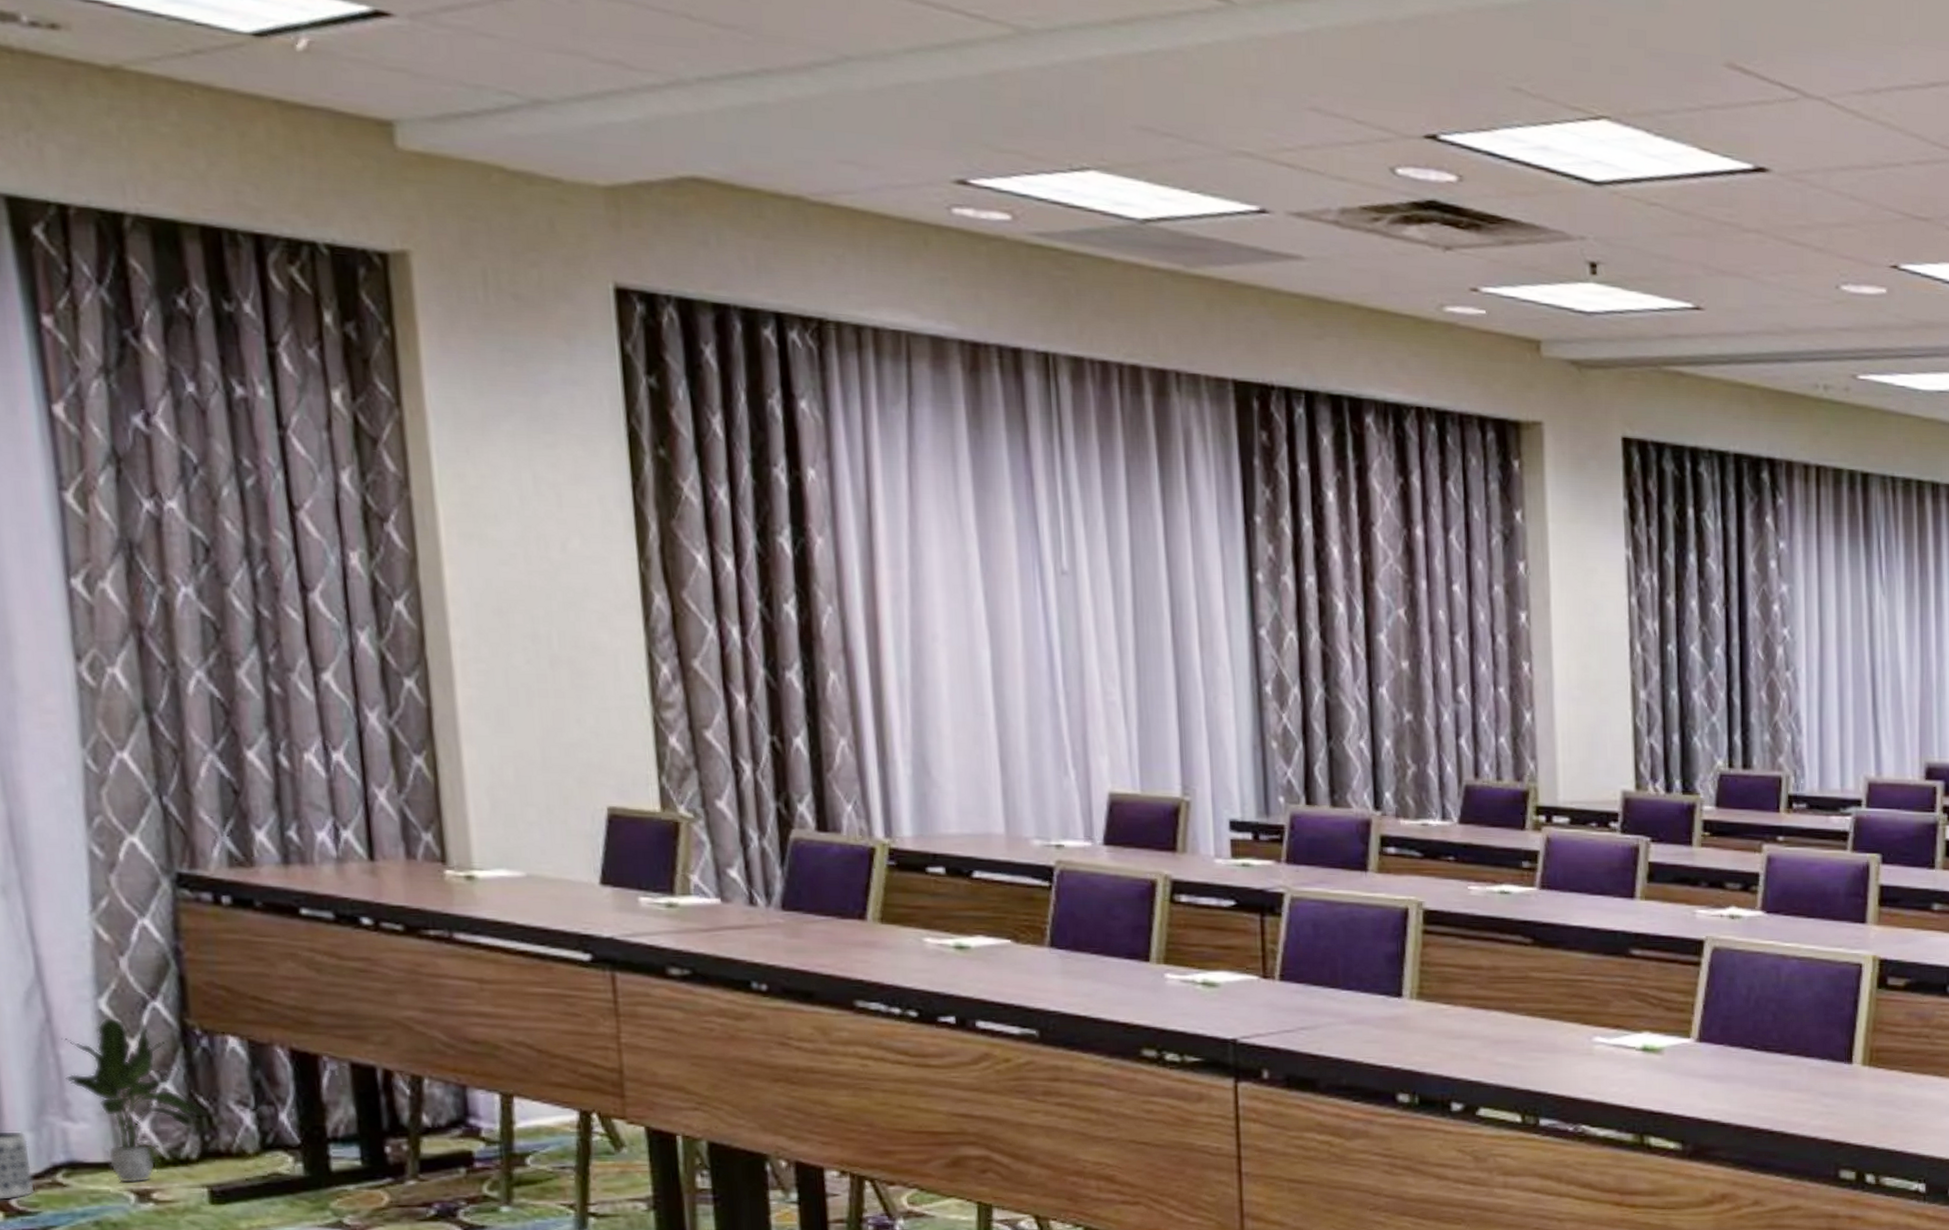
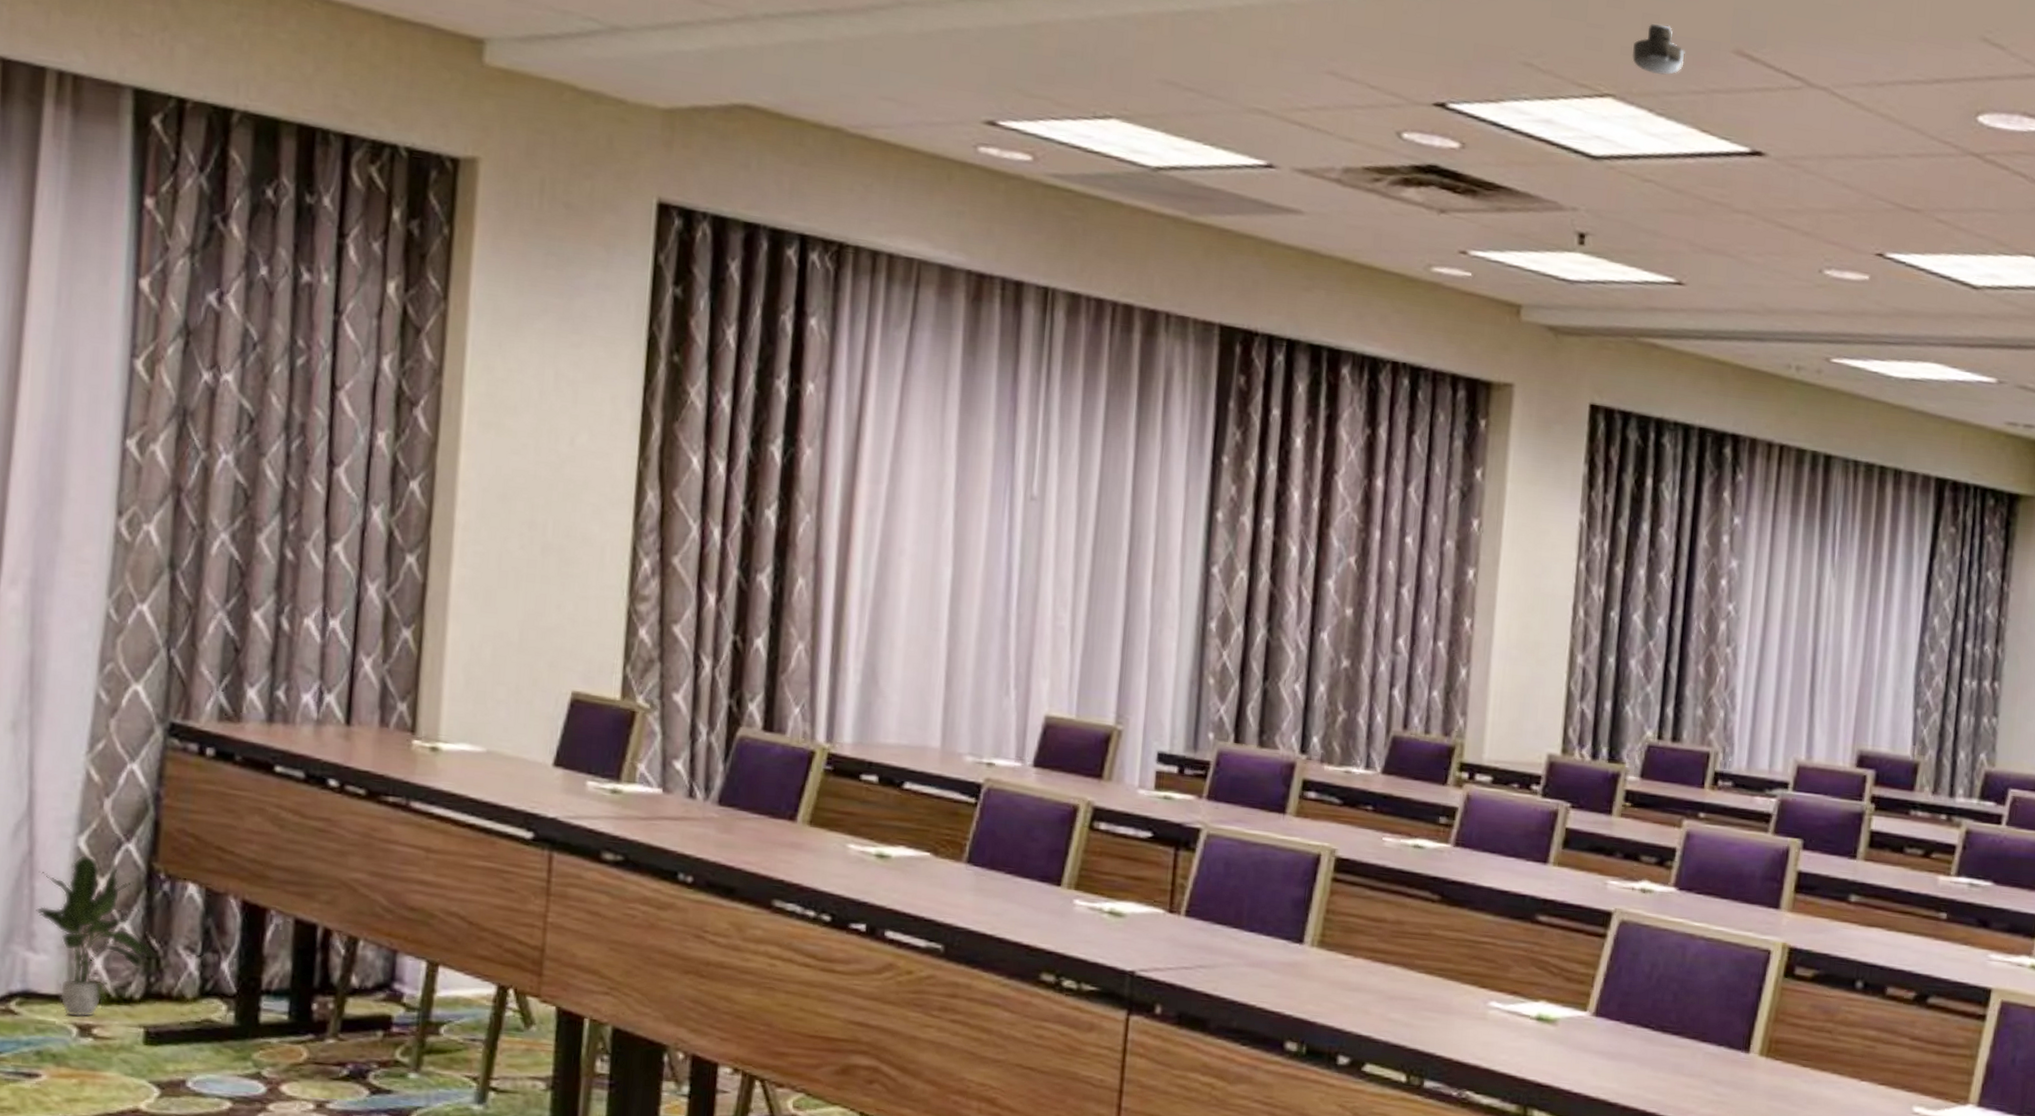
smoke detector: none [1622,40,1676,94] -> present [1632,24,1685,75]

